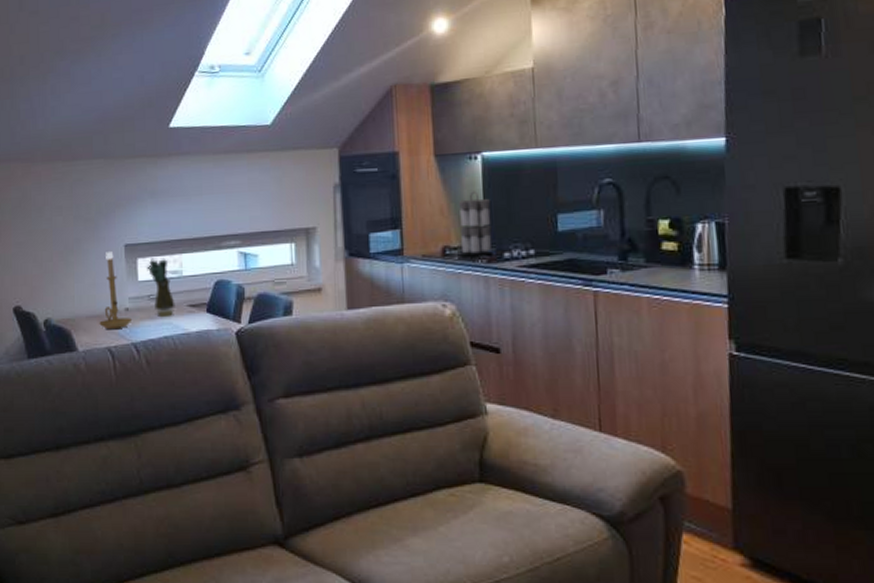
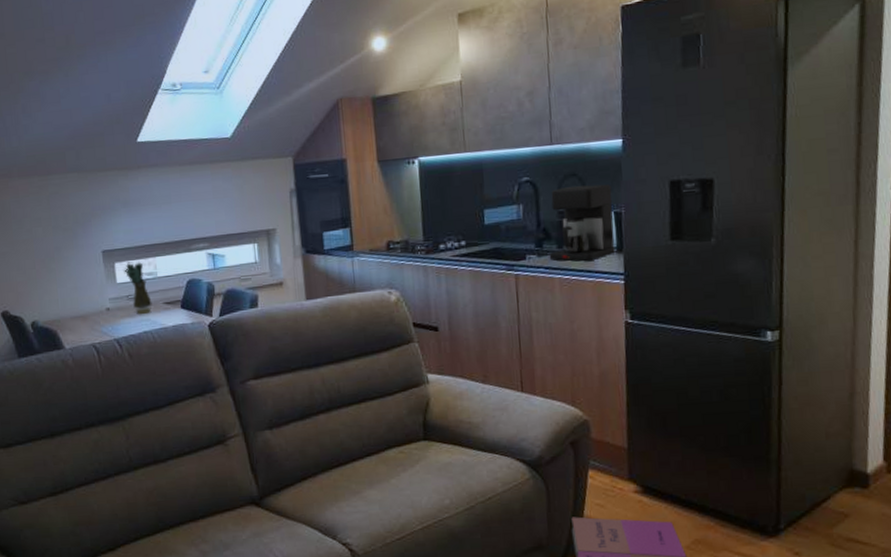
candle holder: present [99,252,133,330] -> none [83,258,114,328]
spice rack: present [459,191,495,259] -> none [400,191,432,252]
coffee maker: none [635,189,717,279] -> present [549,184,616,261]

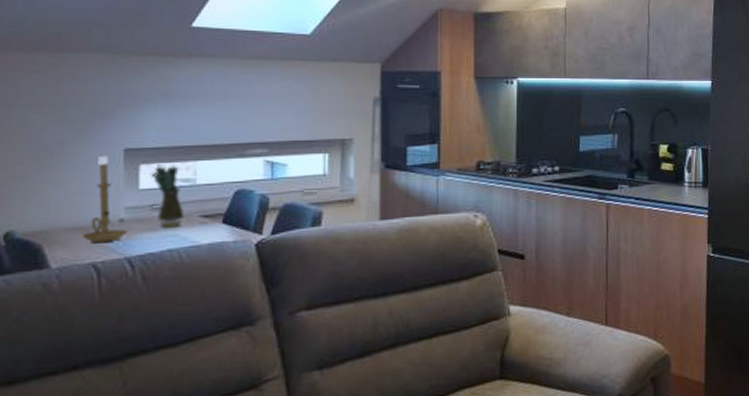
candle holder: none [83,258,114,328] -> present [83,156,129,243]
coffee maker: present [549,184,616,261] -> none [640,121,701,194]

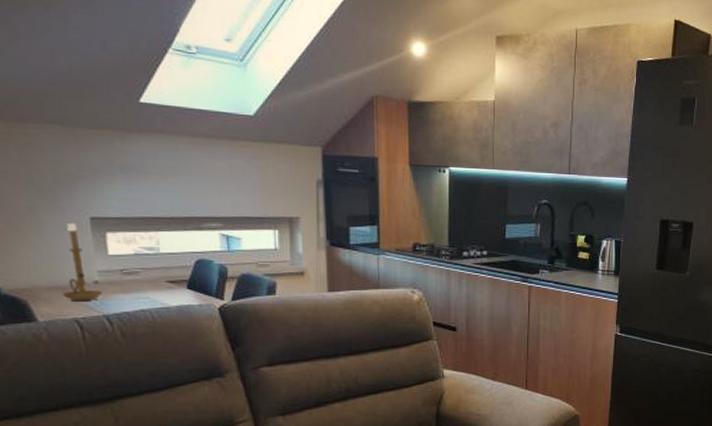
vase: present [151,164,185,230] -> none [118,233,153,292]

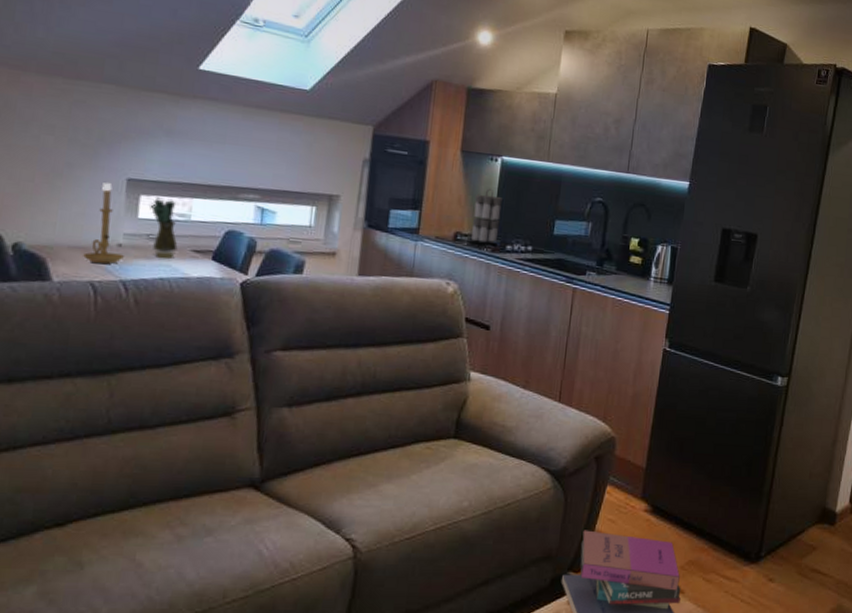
vase: none [118,233,153,292] -> present [150,197,178,260]
spice rack: none [427,199,456,255] -> present [468,188,502,248]

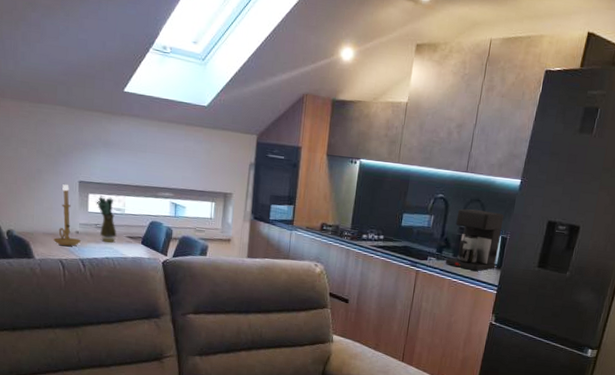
spice rack: present [468,188,502,248] -> none [332,186,360,237]
coffee maker: none [607,214,673,287] -> present [445,208,504,271]

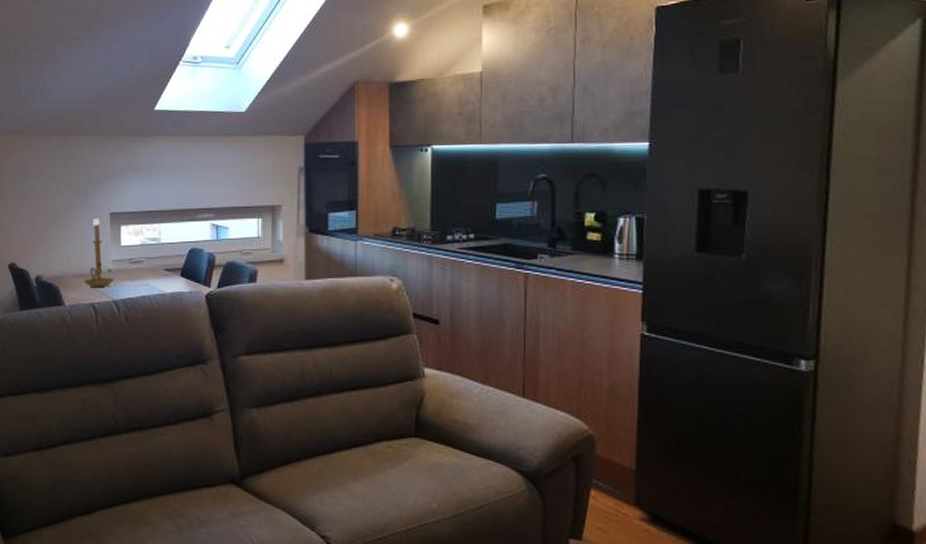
vase: present [96,195,117,244] -> none [129,226,153,279]
coffee maker: present [445,208,504,271] -> none [562,187,635,265]

